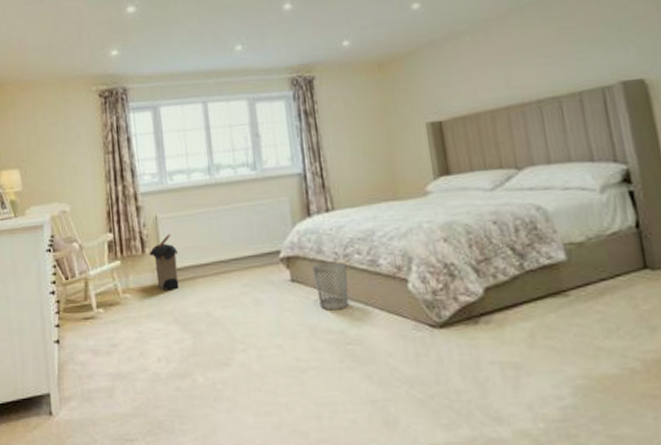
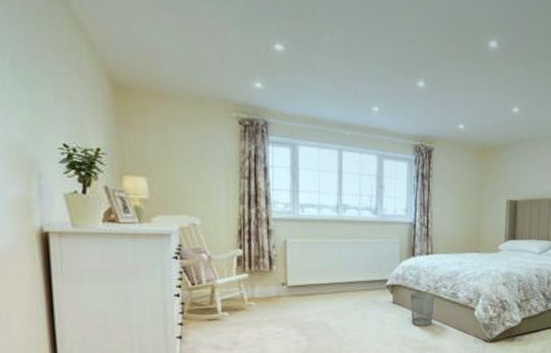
laundry hamper: present [149,233,179,291] -> none [276,256,303,302]

